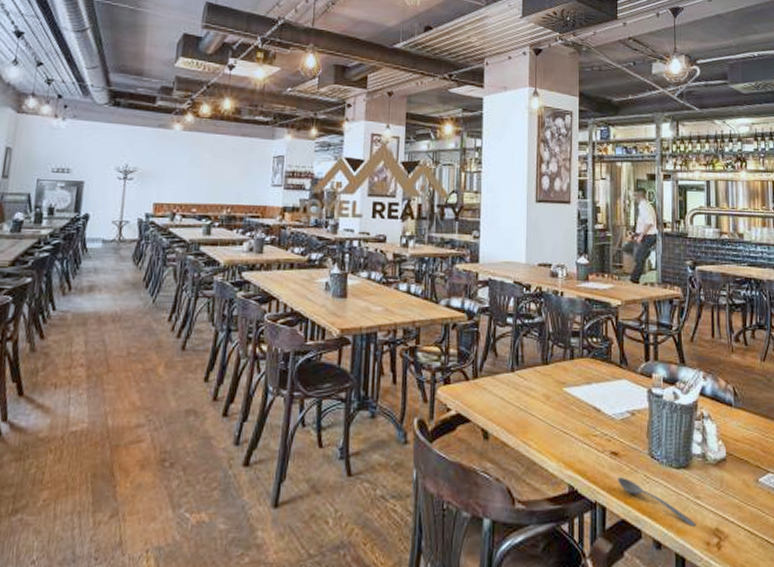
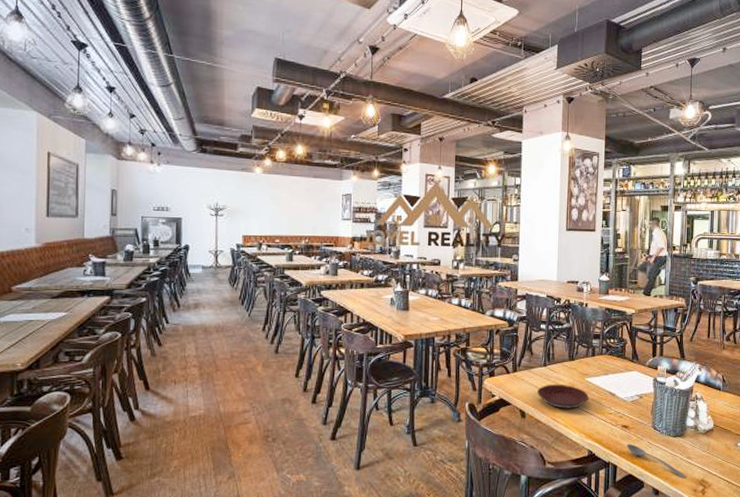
plate: none [504,395,568,428] -> present [537,384,589,409]

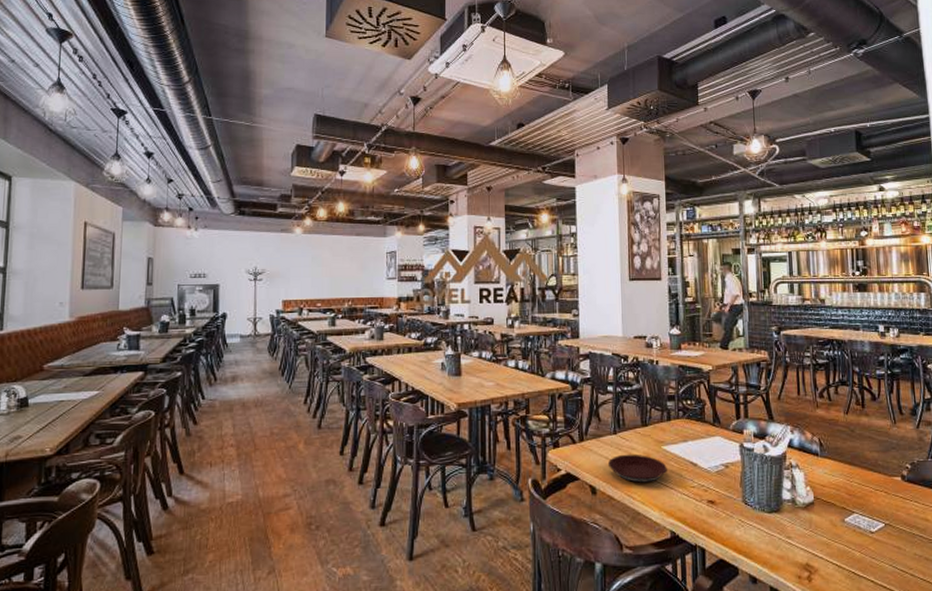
soupspoon: present [627,444,686,479] -> none [715,523,787,564]

